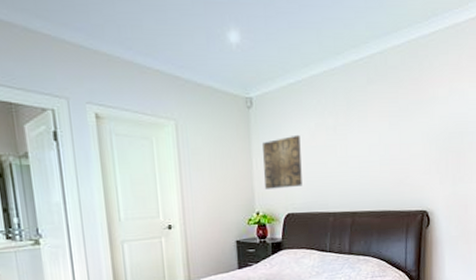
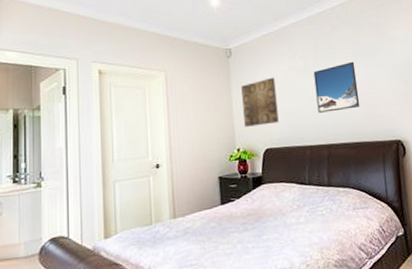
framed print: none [343,122,390,178] -> present [313,61,360,113]

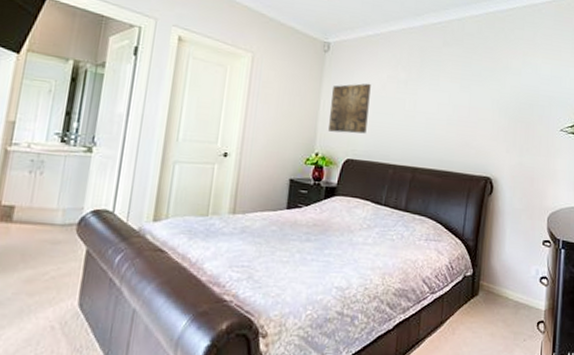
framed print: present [313,61,360,113] -> none [410,83,460,135]

